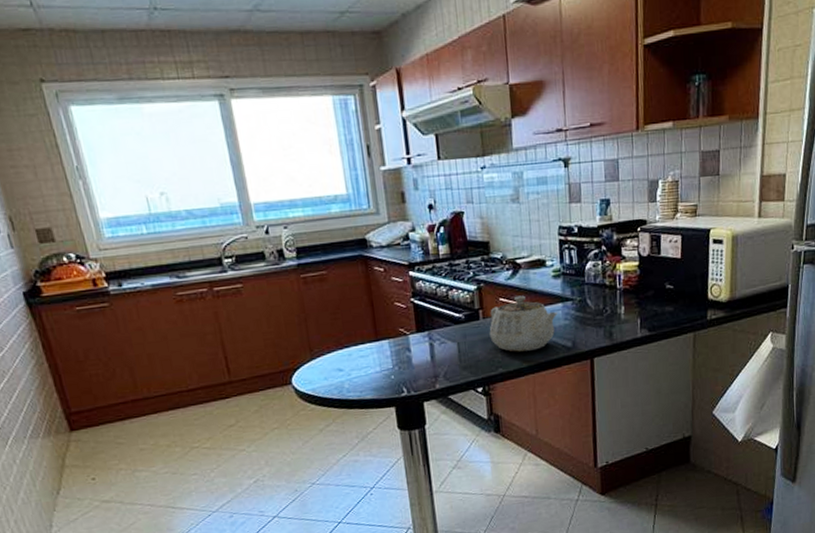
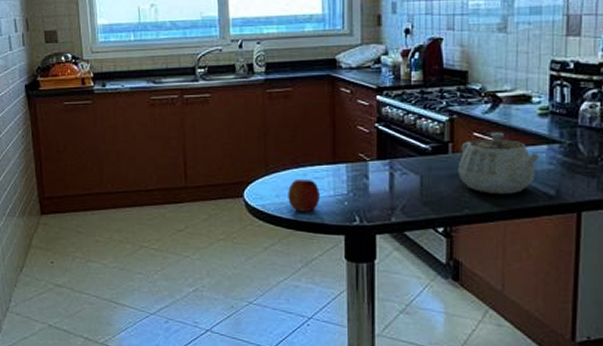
fruit: none [335,359,368,391] -> present [288,180,320,213]

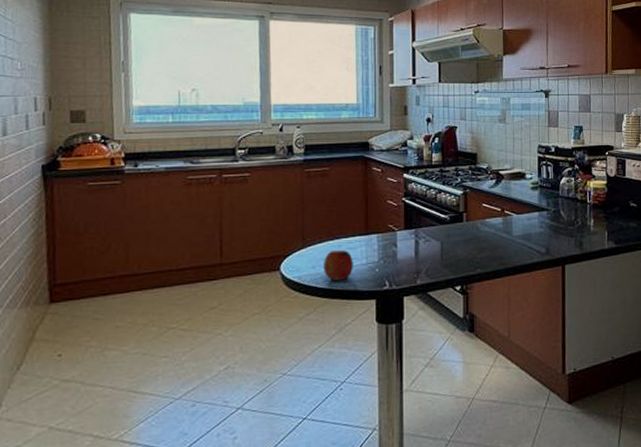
teapot: present [458,132,541,194] -> none [471,203,534,254]

